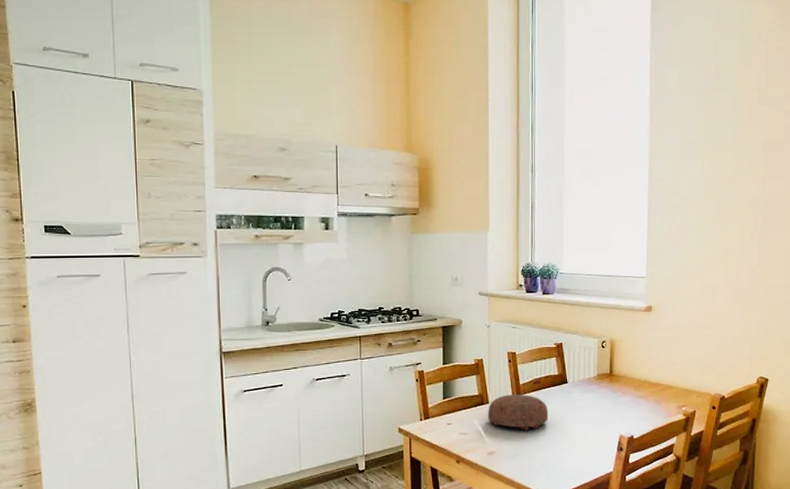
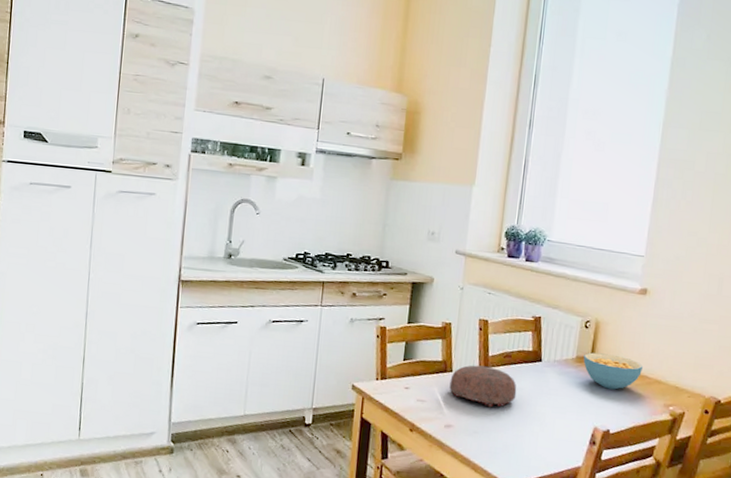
cereal bowl: none [604,368,655,400] -> present [583,352,643,390]

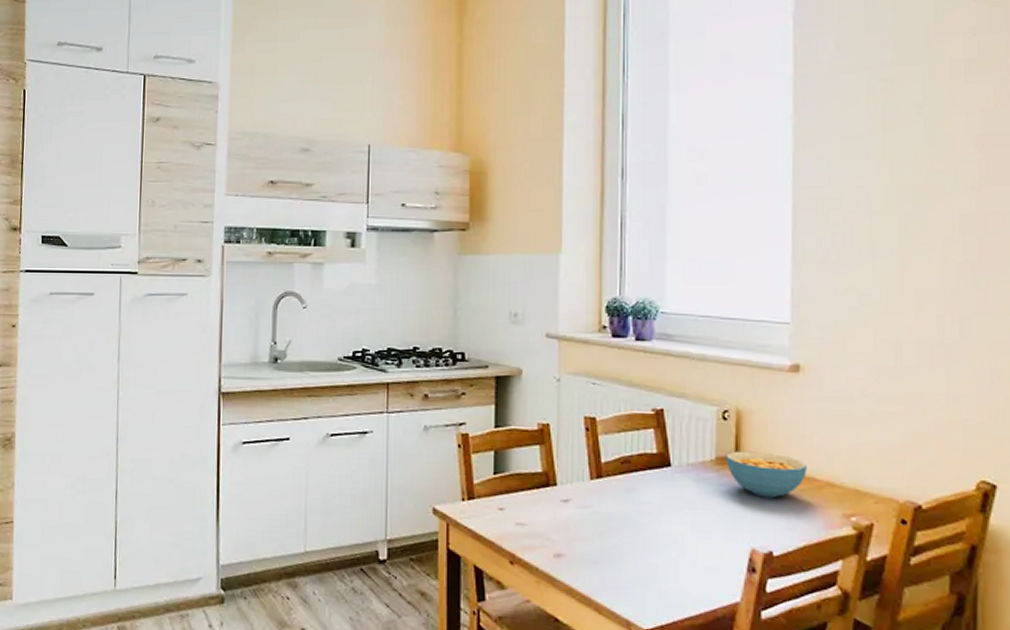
decorative bowl: present [449,365,517,408] -> none [555,475,643,529]

